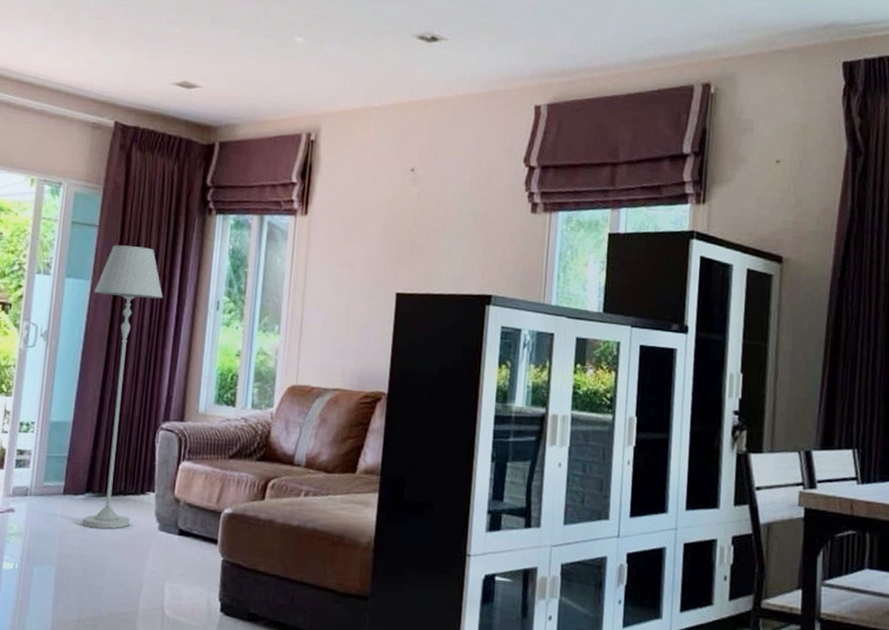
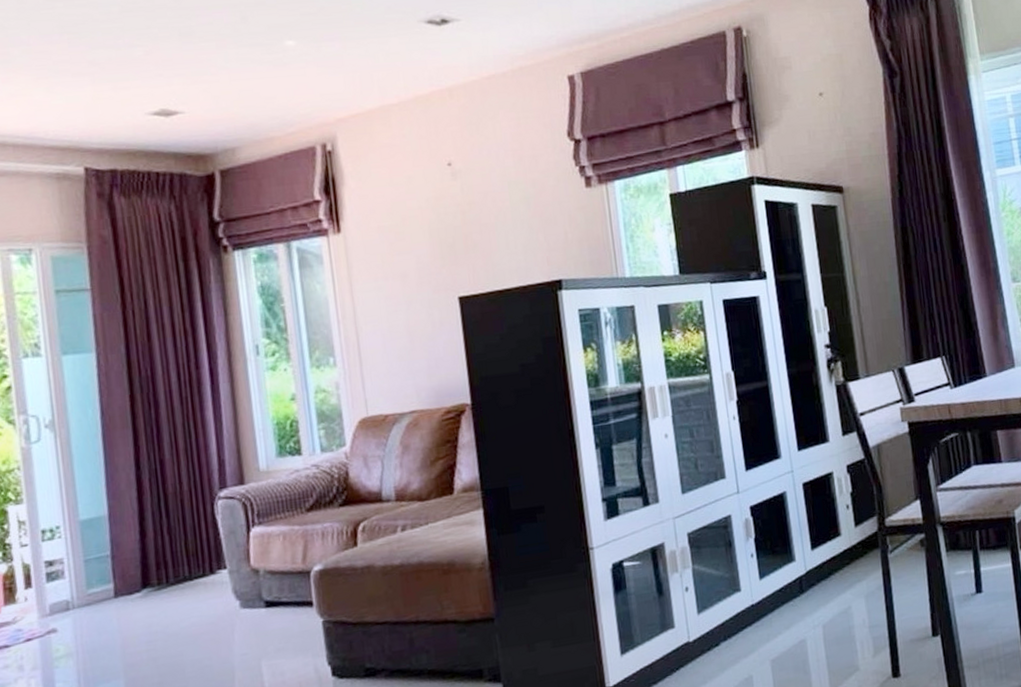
floor lamp: present [82,245,163,529] -> none [101,302,205,627]

